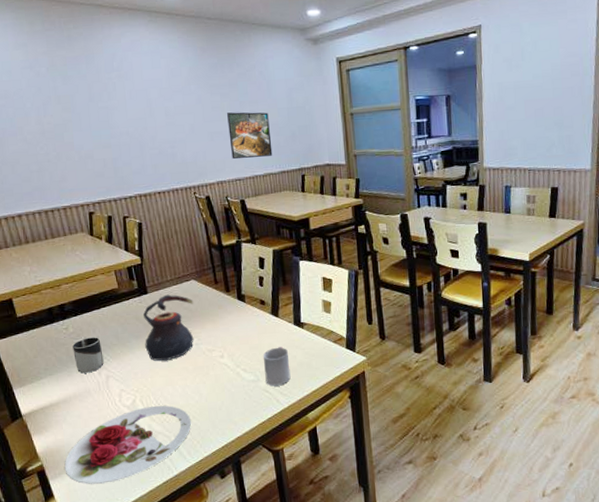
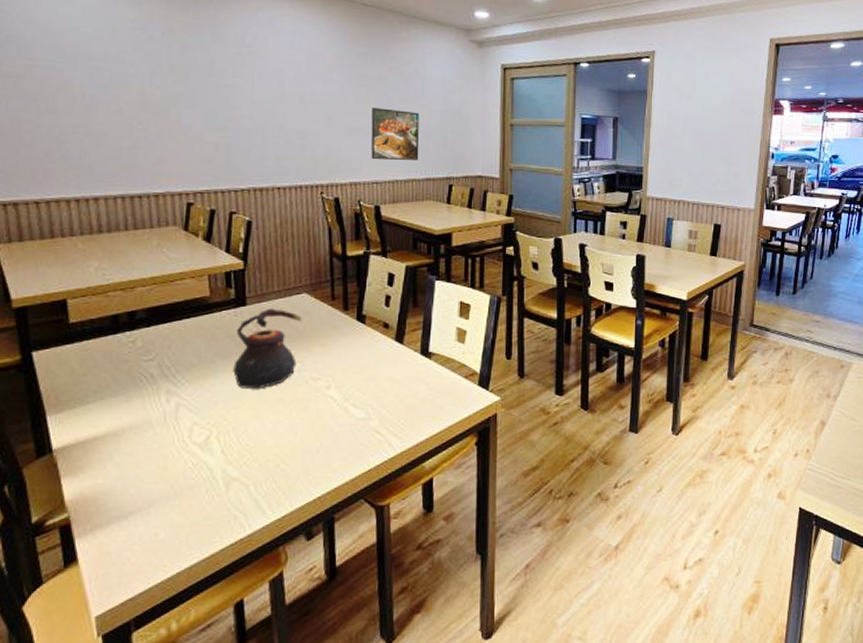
plate: present [64,405,191,484] -> none [99,444,278,545]
cup: present [73,337,104,374] -> none [137,354,177,399]
cup: present [263,347,291,386] -> none [378,380,410,427]

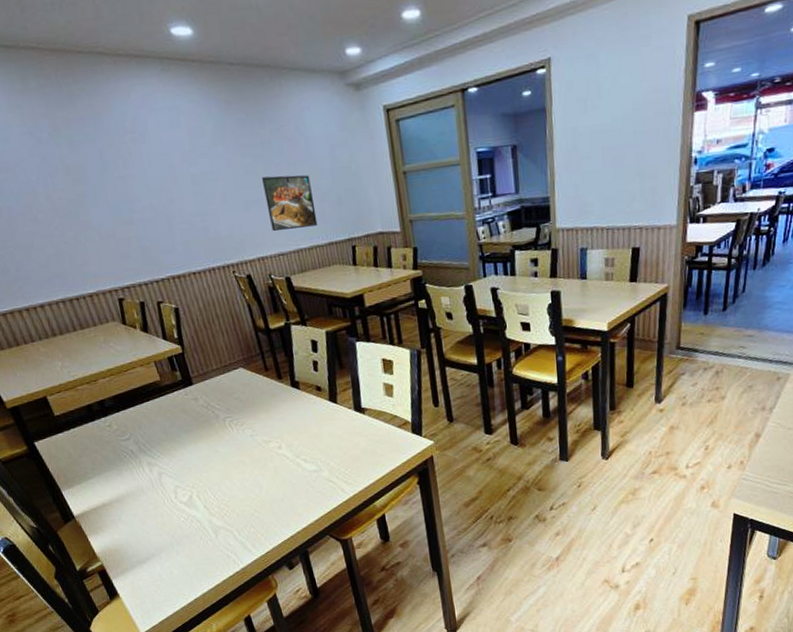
teapot: present [233,308,302,390] -> none [190,384,248,455]

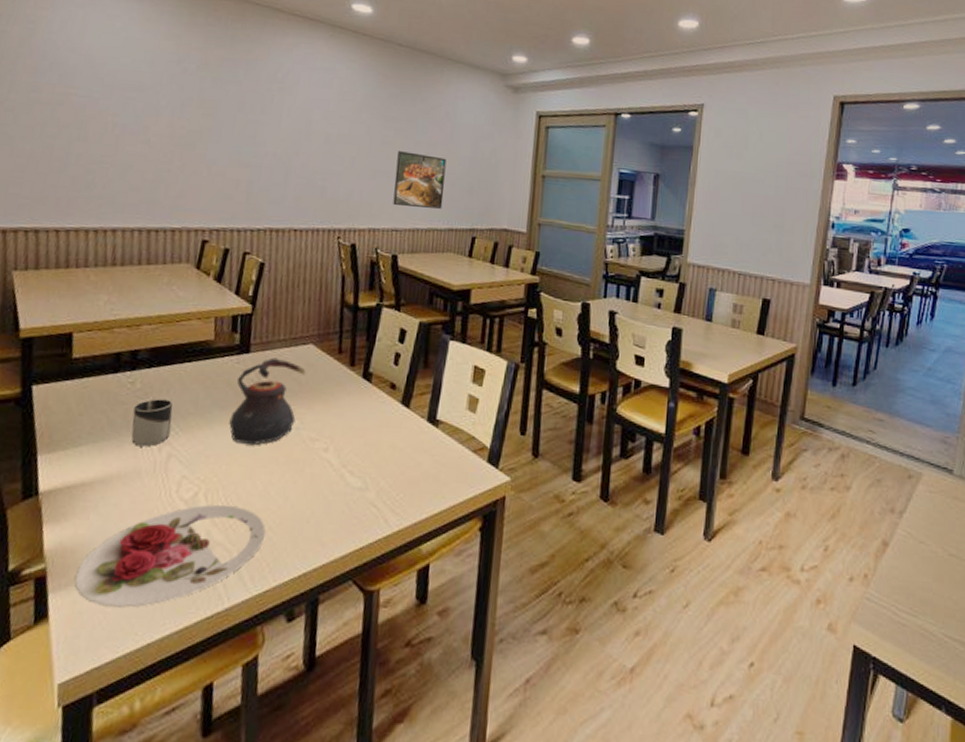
cup: none [119,433,155,472] -> present [131,399,173,447]
plate: none [125,500,254,582] -> present [74,504,266,608]
teapot: none [190,384,248,455] -> present [229,357,306,446]

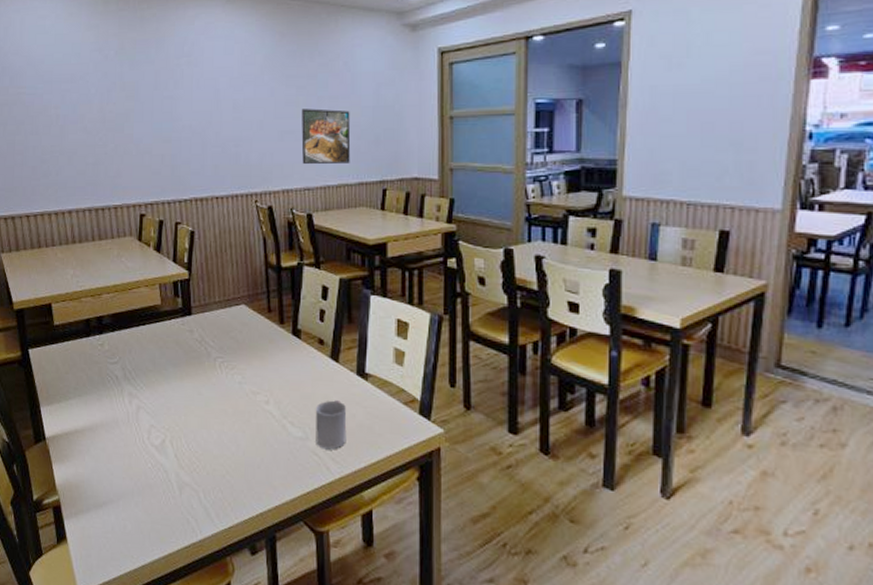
plate: present [74,504,266,608] -> none [81,450,223,535]
cup: present [131,399,173,447] -> none [106,358,137,400]
teapot: present [229,357,306,446] -> none [182,318,241,399]
cup: none [376,447,412,501] -> present [315,400,347,450]

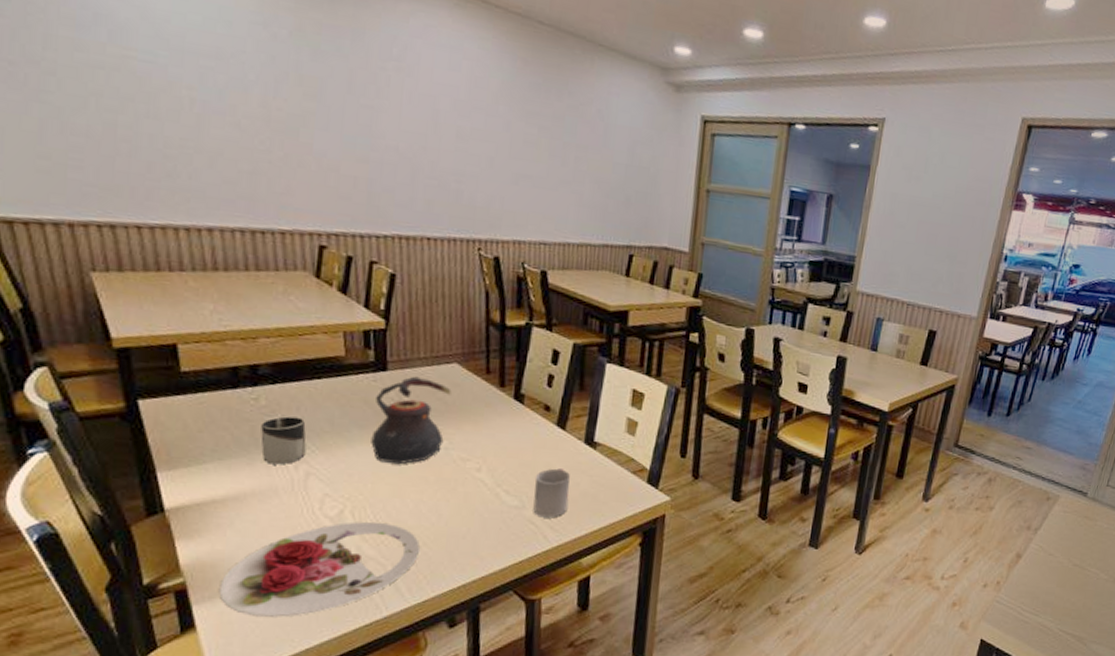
plate: none [81,450,223,535] -> present [219,521,420,617]
cup: none [106,358,137,400] -> present [261,416,306,465]
teapot: none [182,318,241,399] -> present [371,376,452,465]
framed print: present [301,109,351,164] -> none [539,153,600,222]

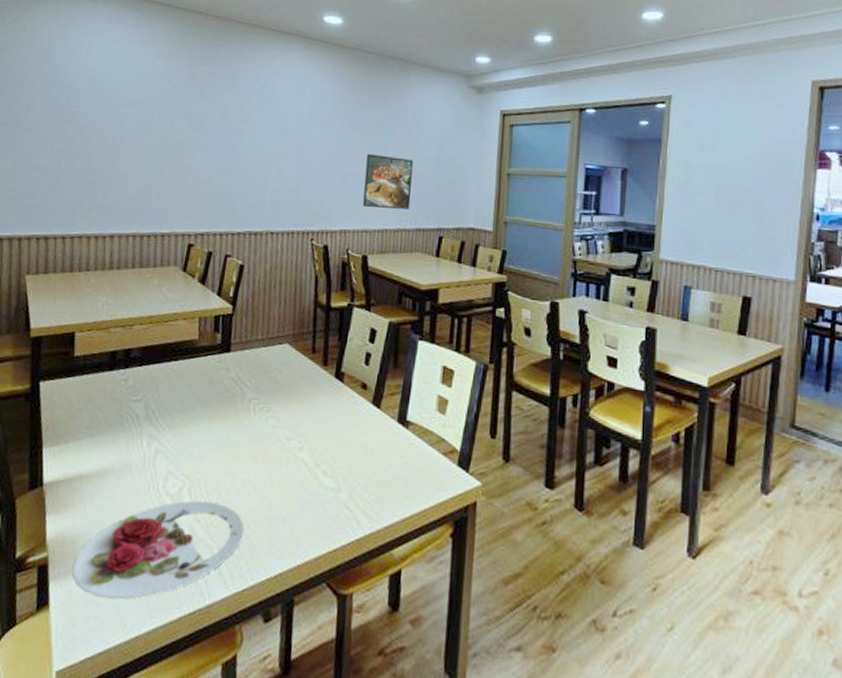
cup: present [261,416,306,465] -> none [124,396,161,442]
teapot: present [371,376,452,465] -> none [211,356,282,443]
cup: present [533,468,570,518] -> none [348,448,384,503]
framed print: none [539,153,600,222] -> present [362,154,414,209]

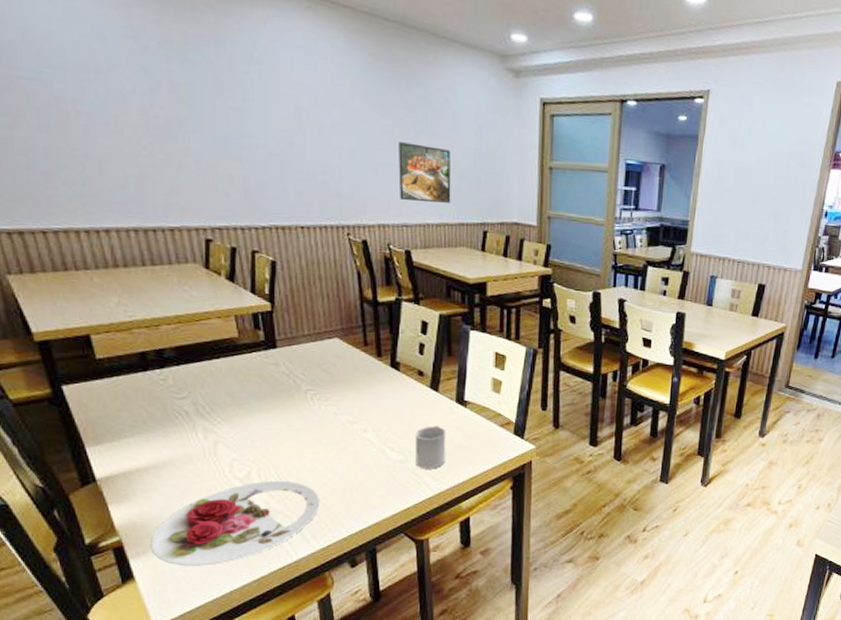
cup: none [348,448,384,503] -> present [415,426,446,469]

